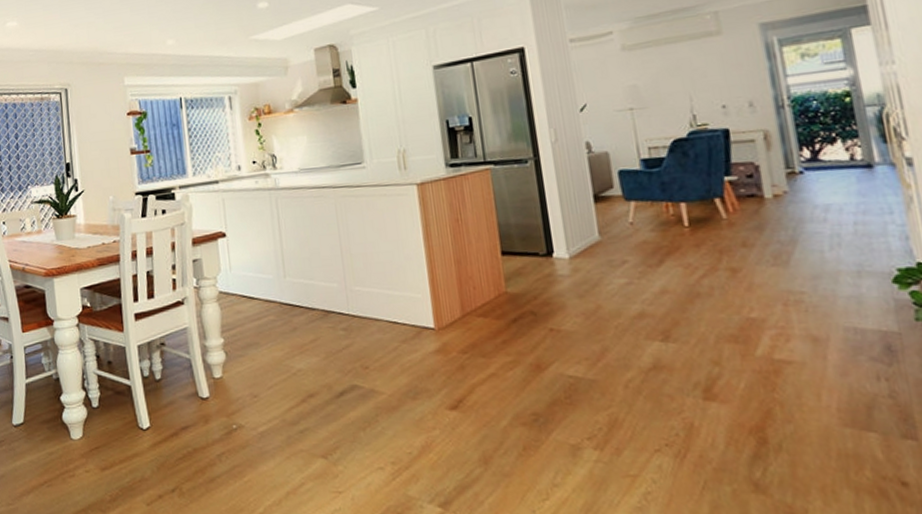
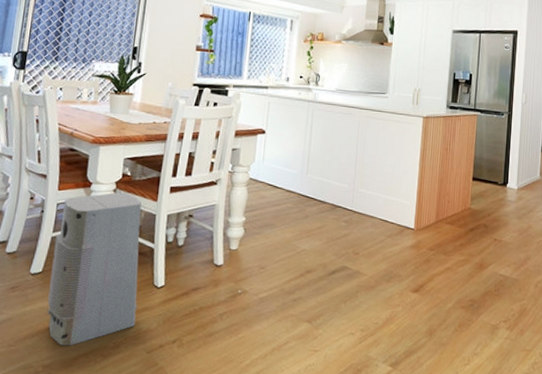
air purifier: none [29,326,128,502] -> present [46,192,142,346]

